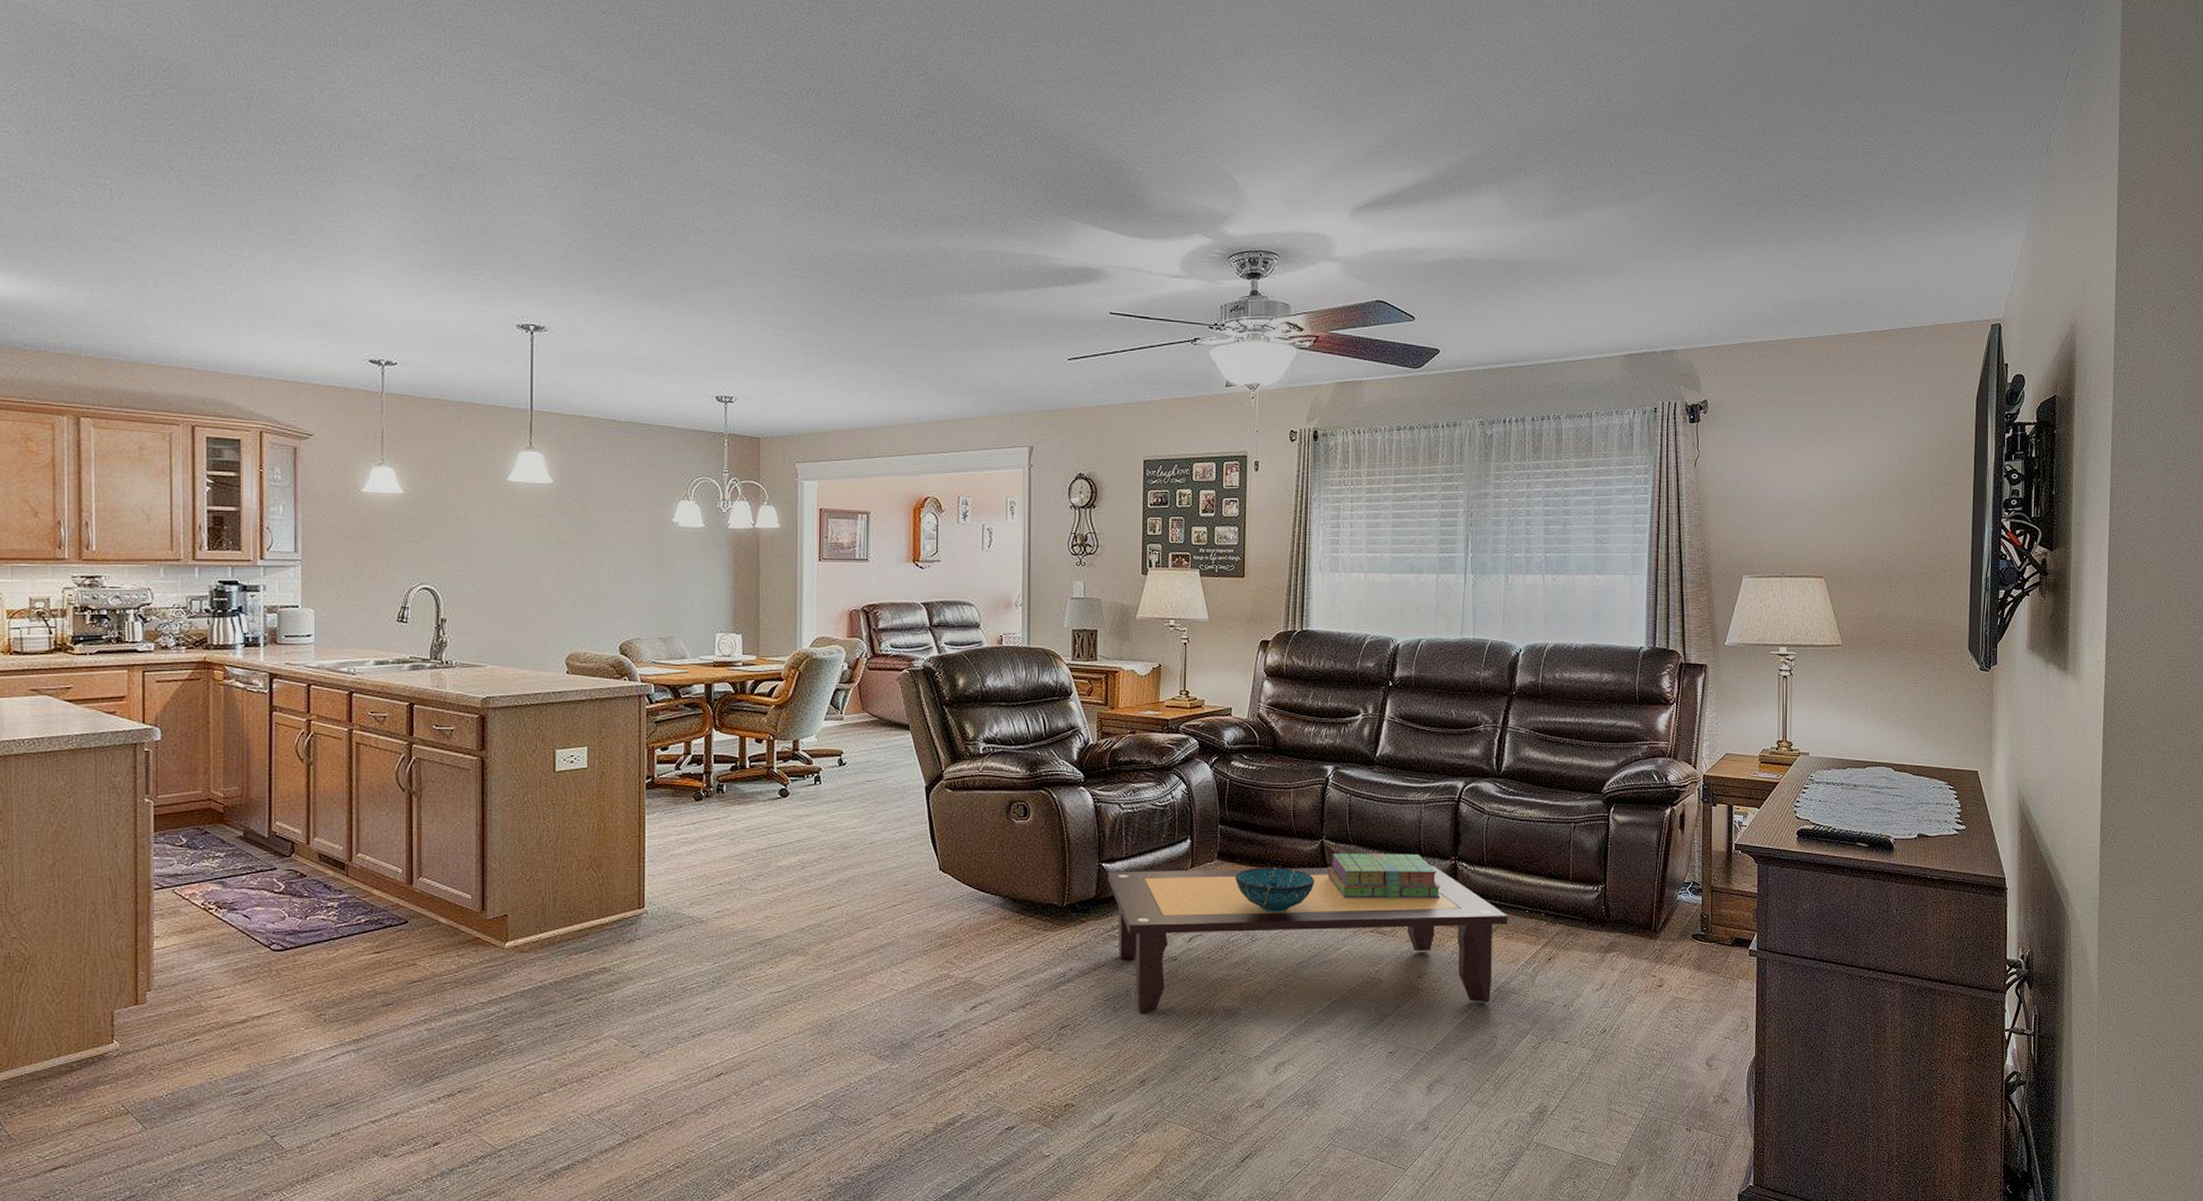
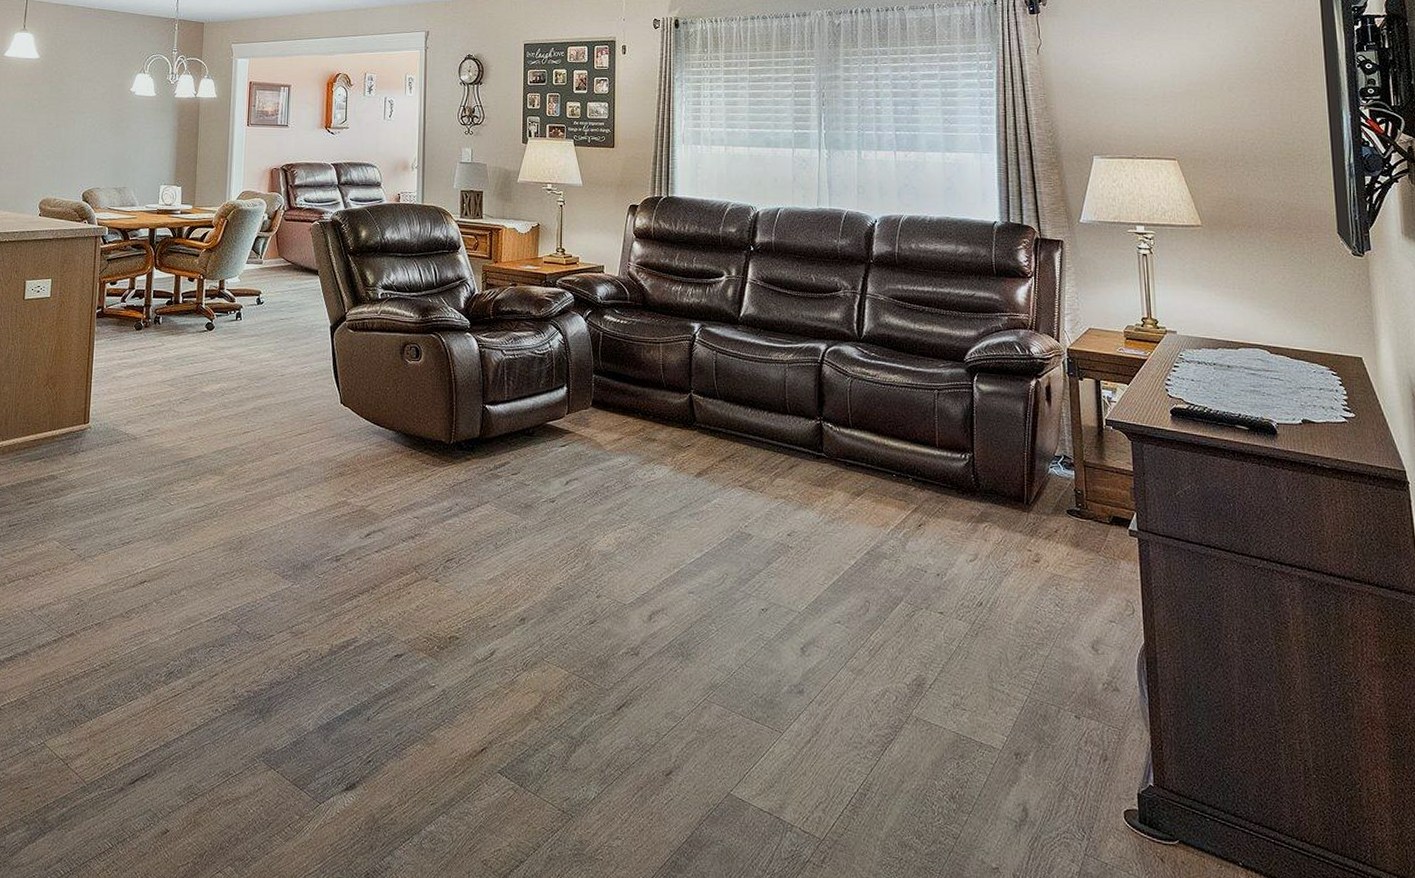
coffee table: present [1107,866,1508,1015] -> none [490,414,875,566]
decorative bowl: present [1235,868,1315,914] -> none [609,417,685,463]
stack of books: present [1328,853,1441,899] -> none [697,407,807,458]

